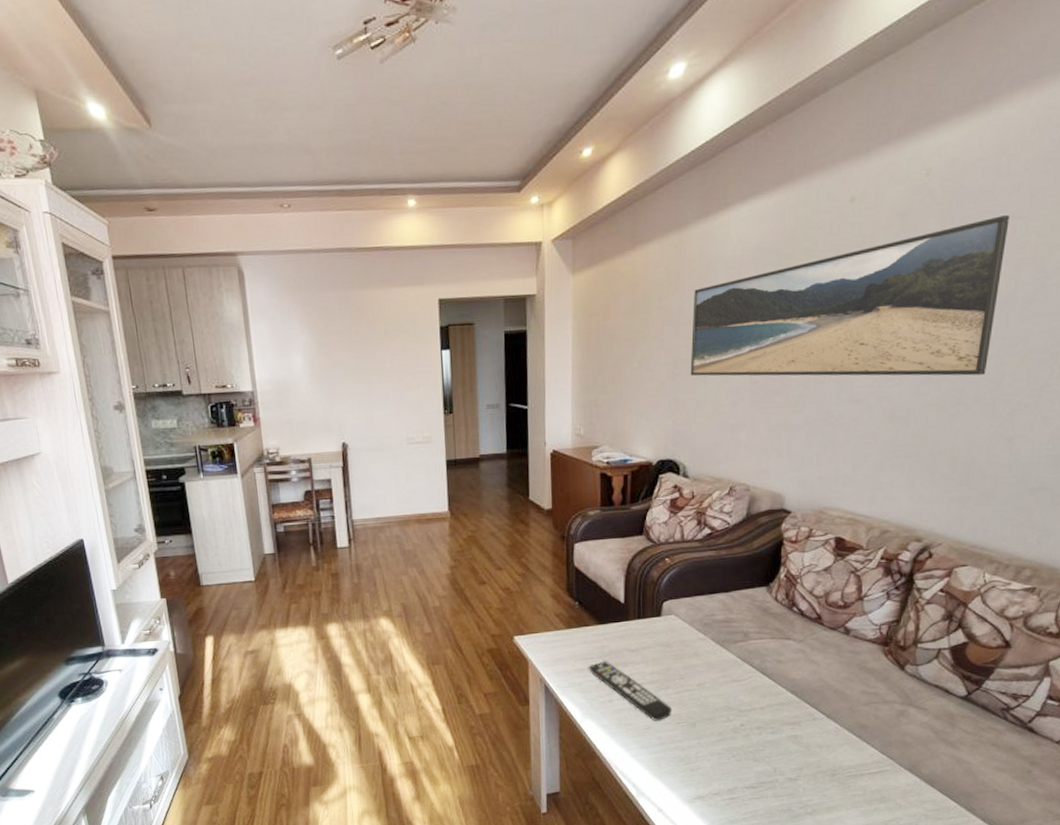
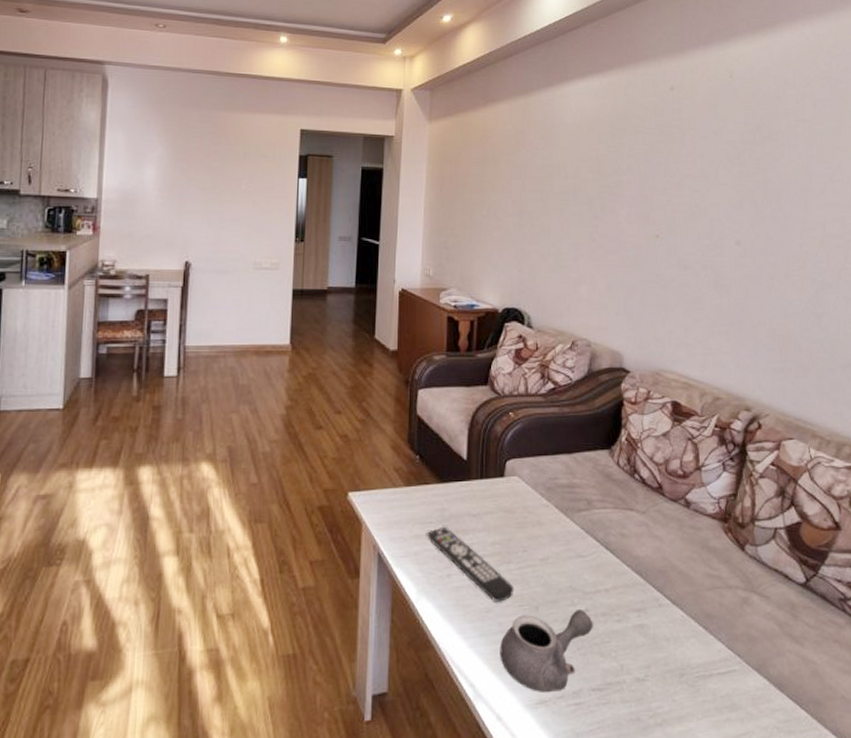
teapot: none [659,724,748,791] -> present [500,610,593,694]
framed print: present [690,215,1010,376] -> none [535,117,799,253]

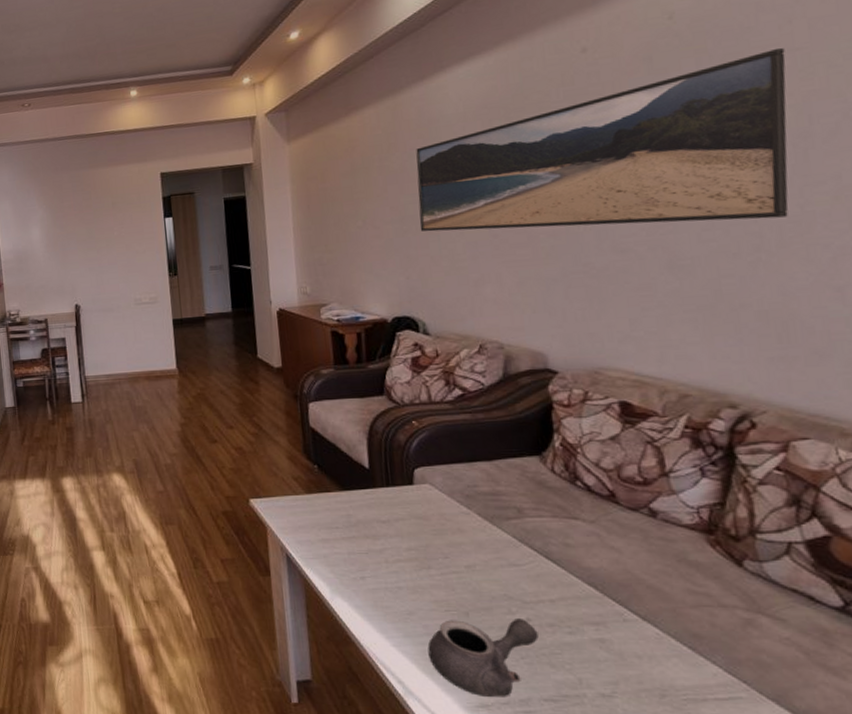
remote control: present [426,528,515,602] -> none [334,533,439,606]
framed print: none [535,117,799,253] -> present [416,48,789,232]

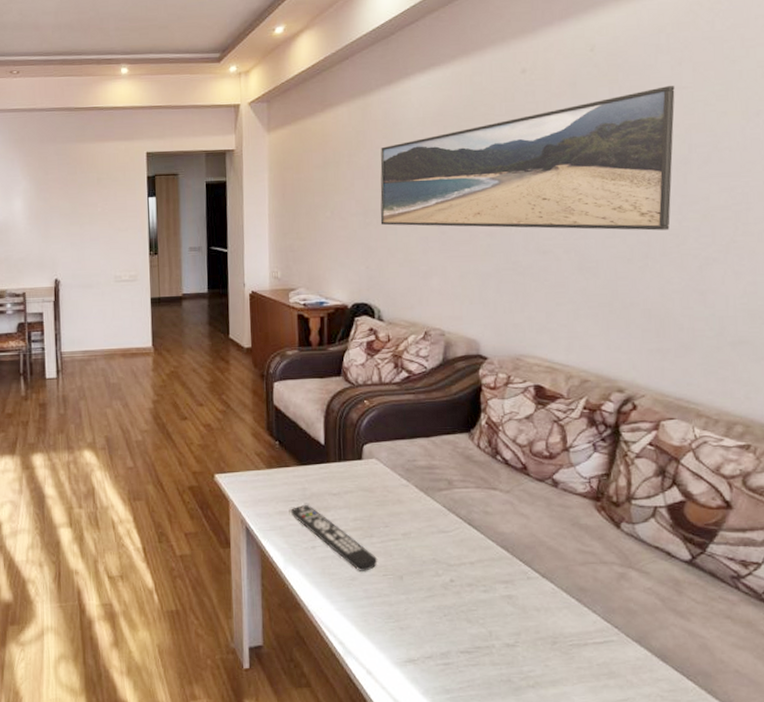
remote control: none [334,533,439,606] -> present [290,505,378,571]
teapot: present [427,619,539,698] -> none [366,580,459,653]

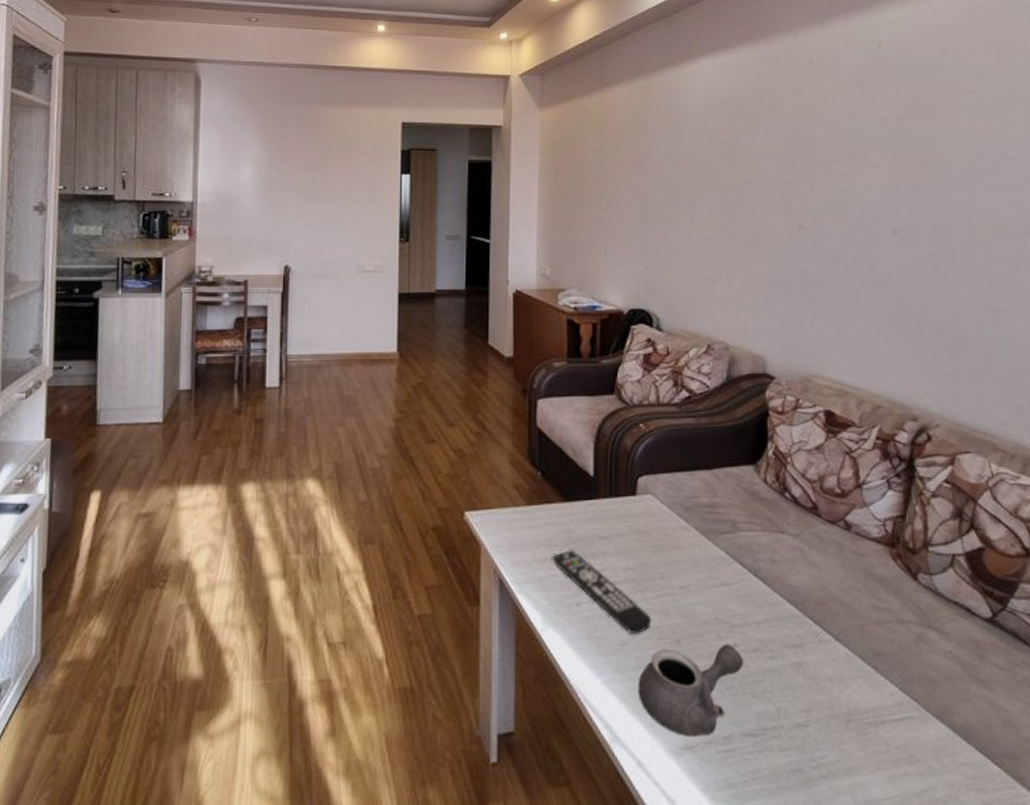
teapot: none [366,580,459,653] -> present [638,644,744,738]
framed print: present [380,86,675,231] -> none [660,89,961,242]

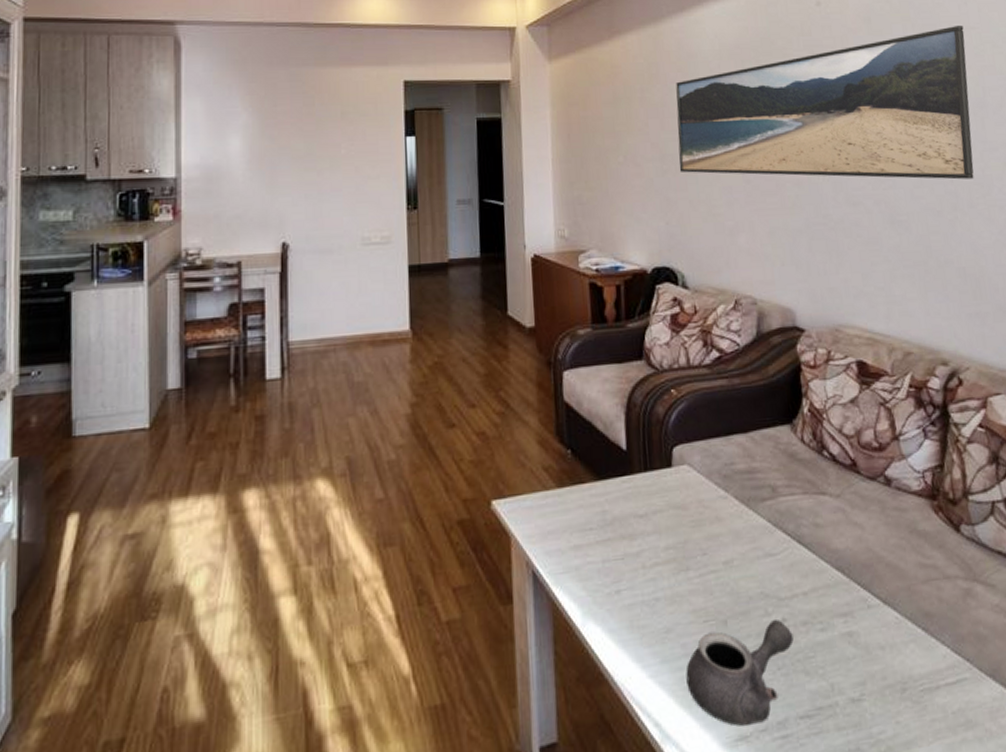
remote control: present [552,551,652,634] -> none [587,534,697,620]
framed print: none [660,89,961,242] -> present [676,26,974,180]

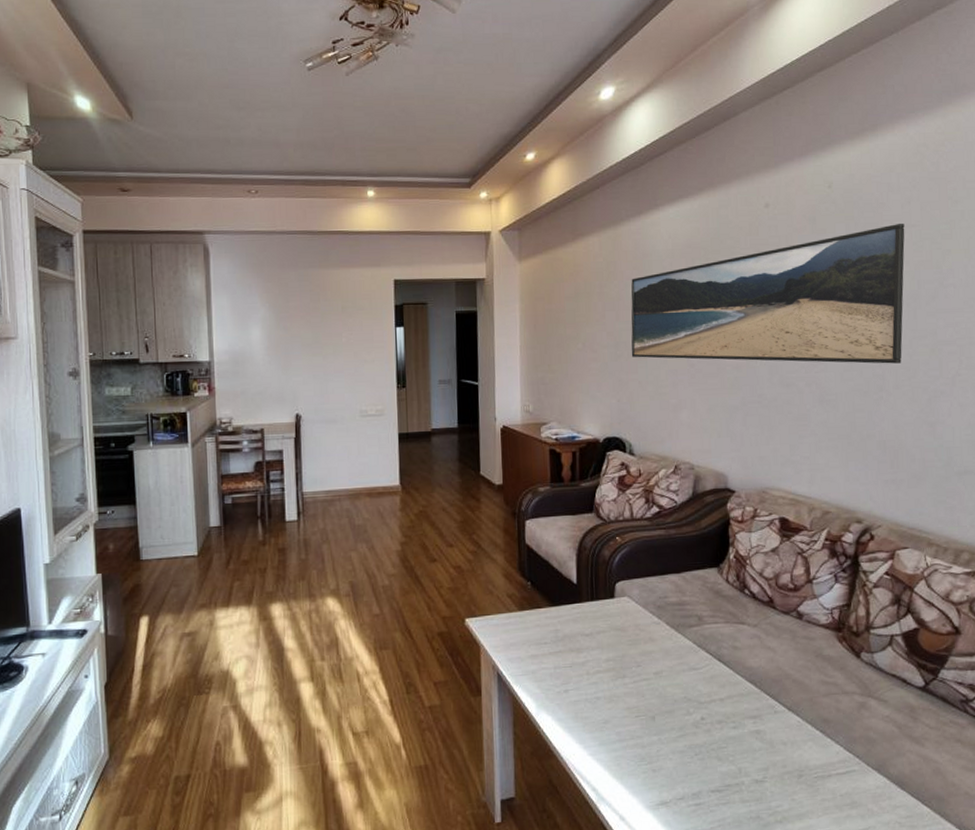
teapot: present [686,619,794,727] -> none [619,718,710,796]

